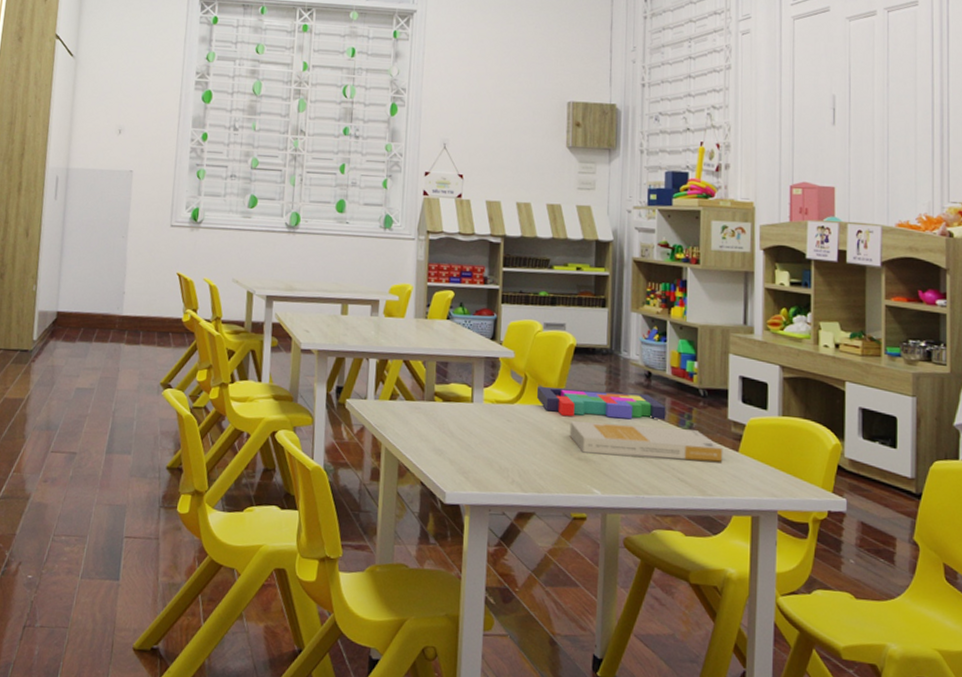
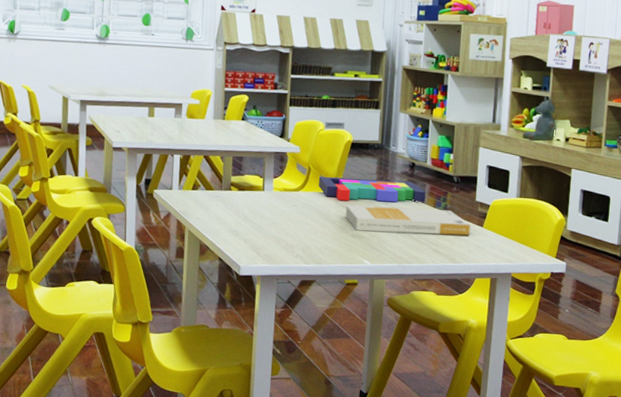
stuffed animal: none [780,293,823,348] -> present [522,96,557,141]

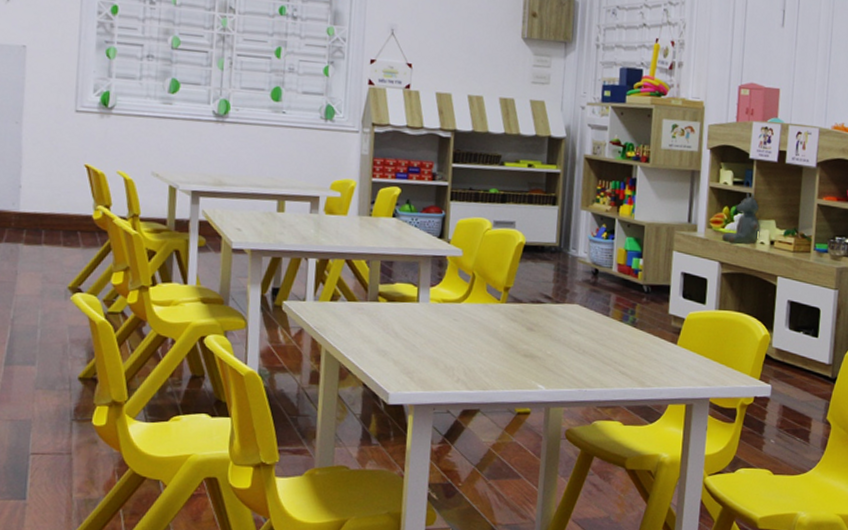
toy blocks: present [319,177,426,203] -> none [485,285,611,316]
book: present [345,204,471,237] -> none [516,318,663,356]

